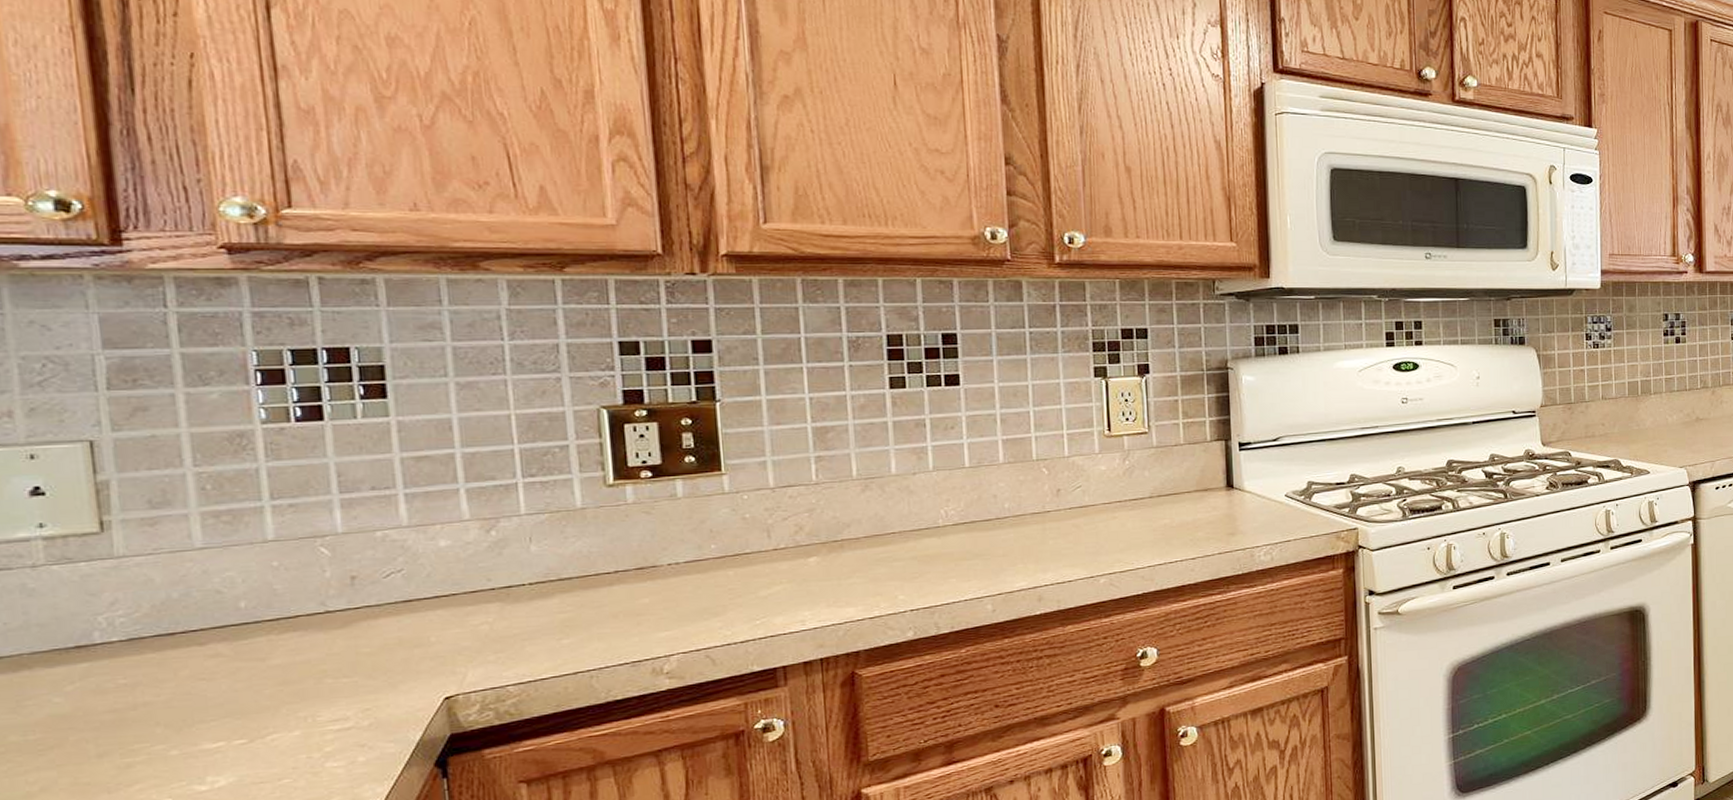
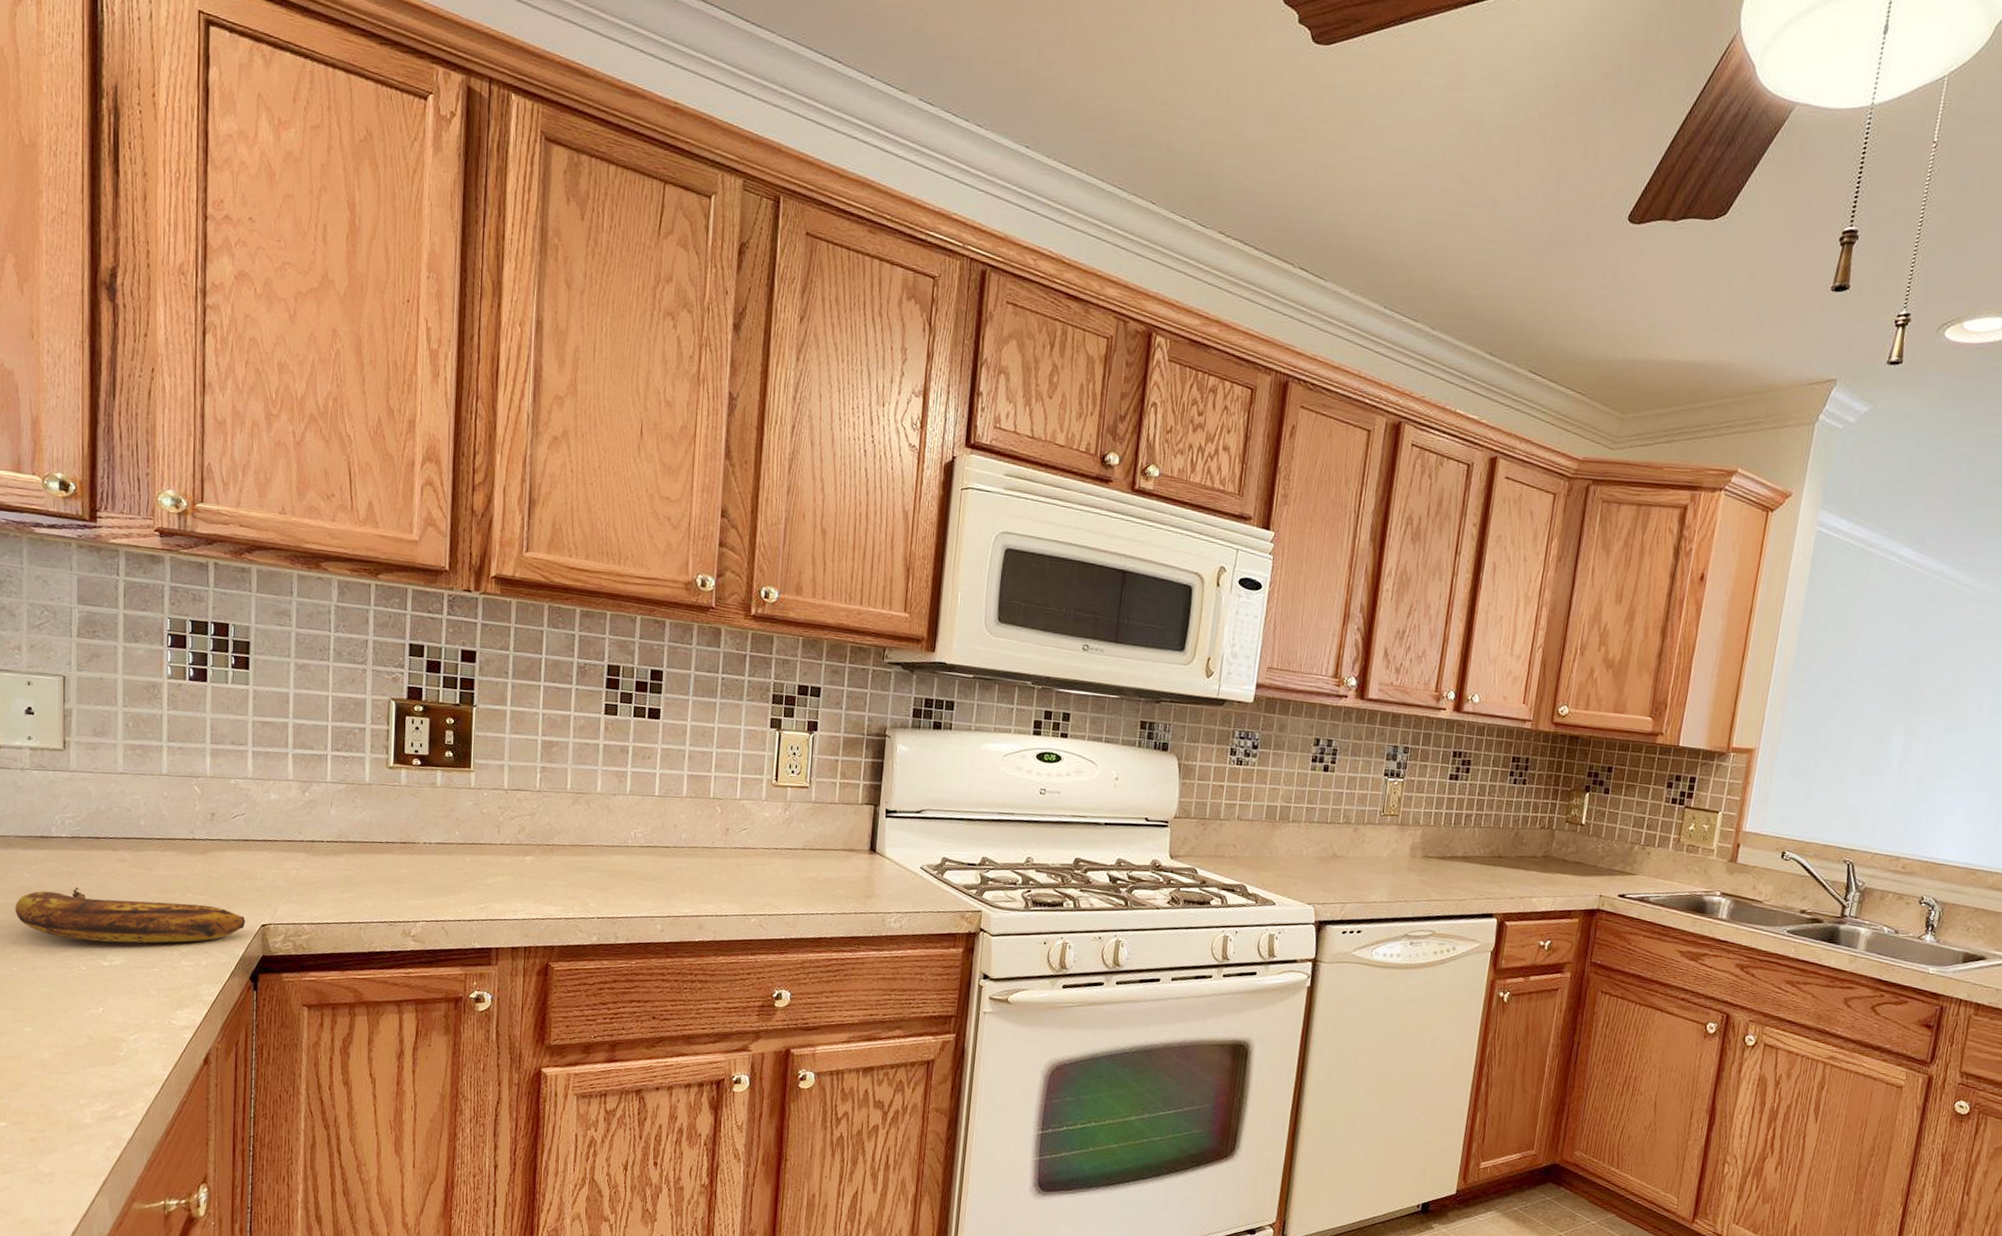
banana: none [41,688,421,769] -> present [15,887,246,943]

